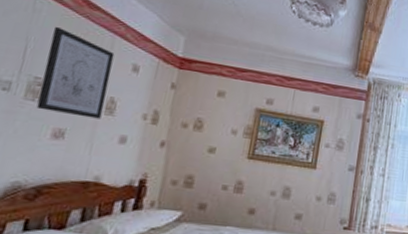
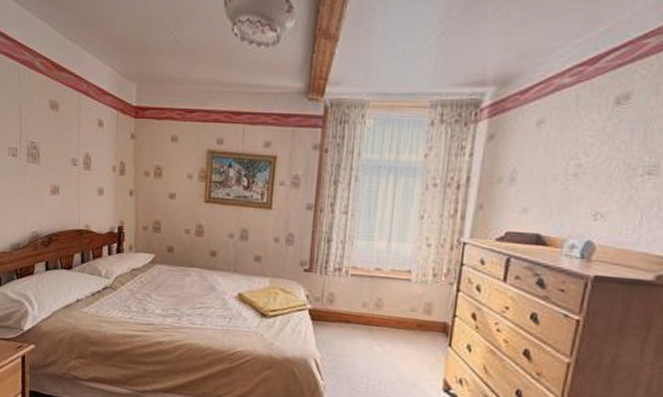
wall art: present [36,27,115,119] -> none [35,94,83,174]

